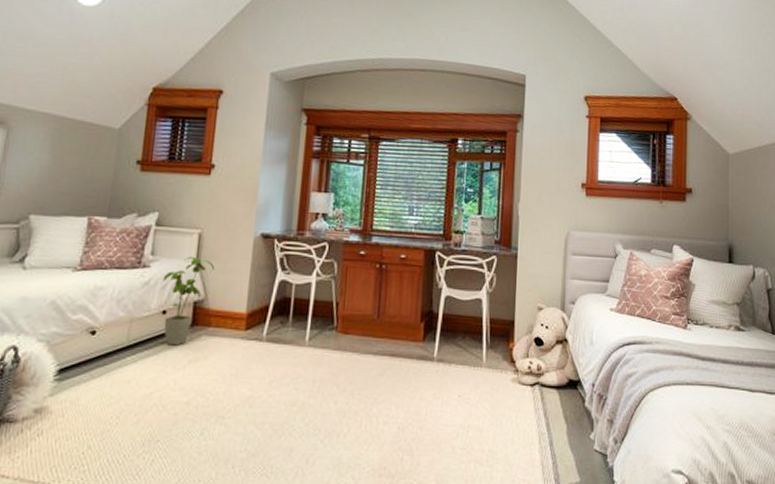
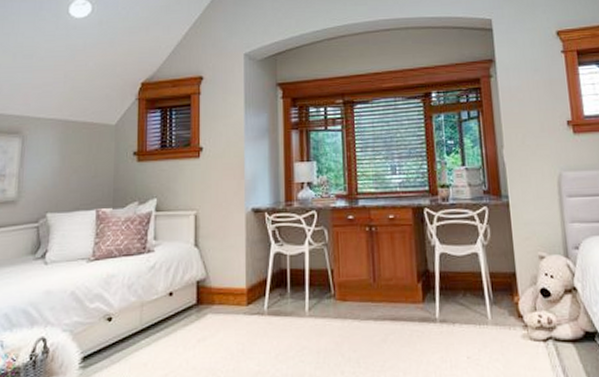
house plant: present [163,256,214,346] -> none [167,237,212,326]

